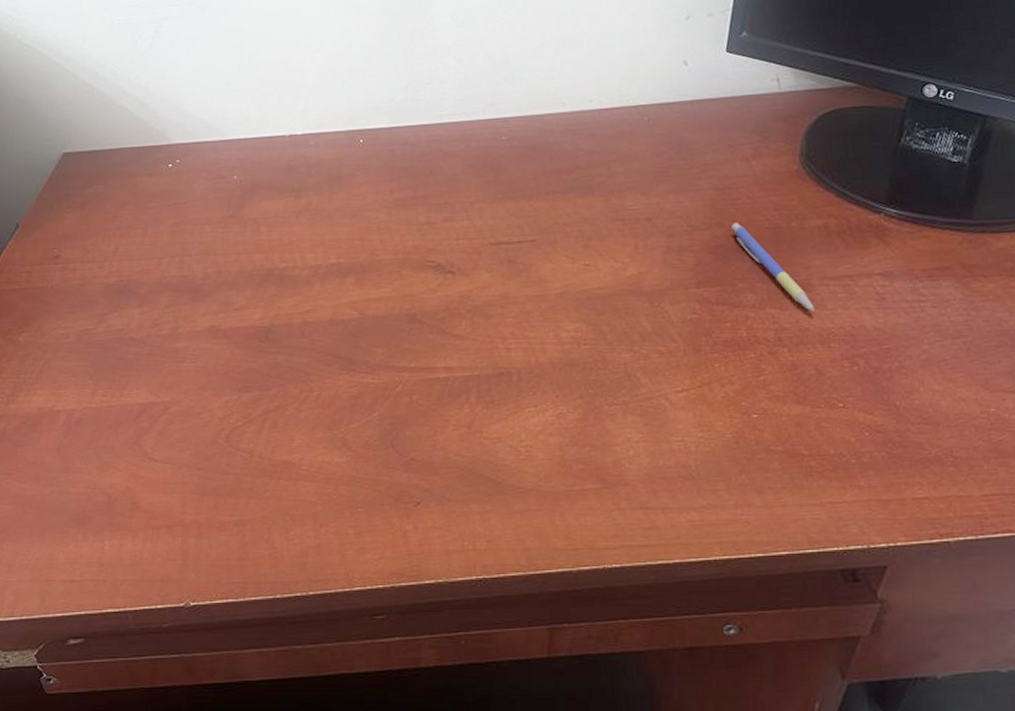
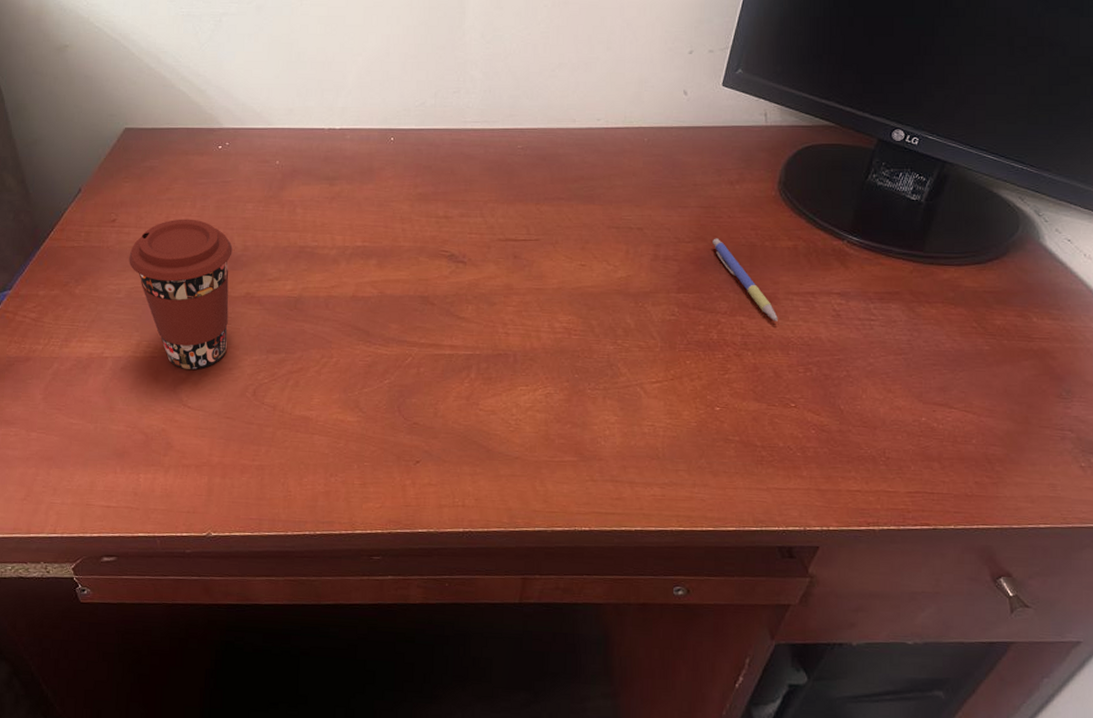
coffee cup: none [77,248,193,418] -> present [129,219,233,370]

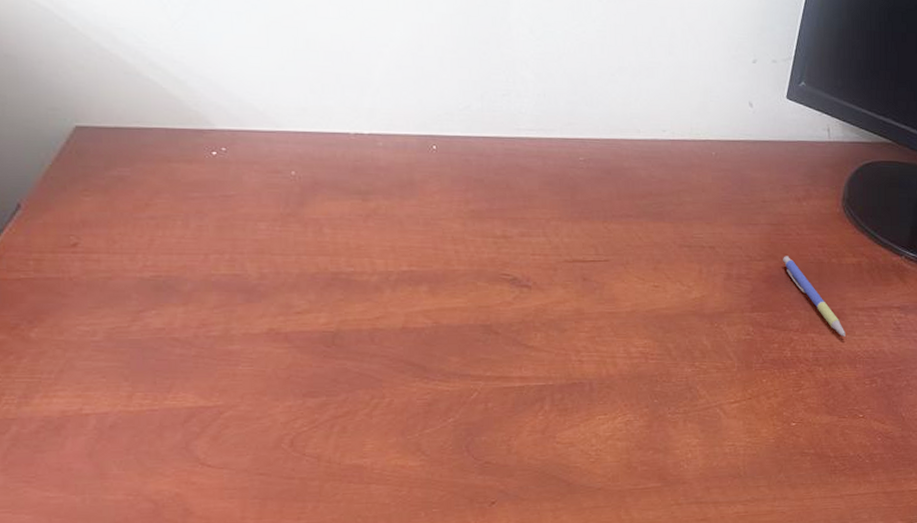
coffee cup: present [129,219,233,370] -> none [103,241,251,422]

